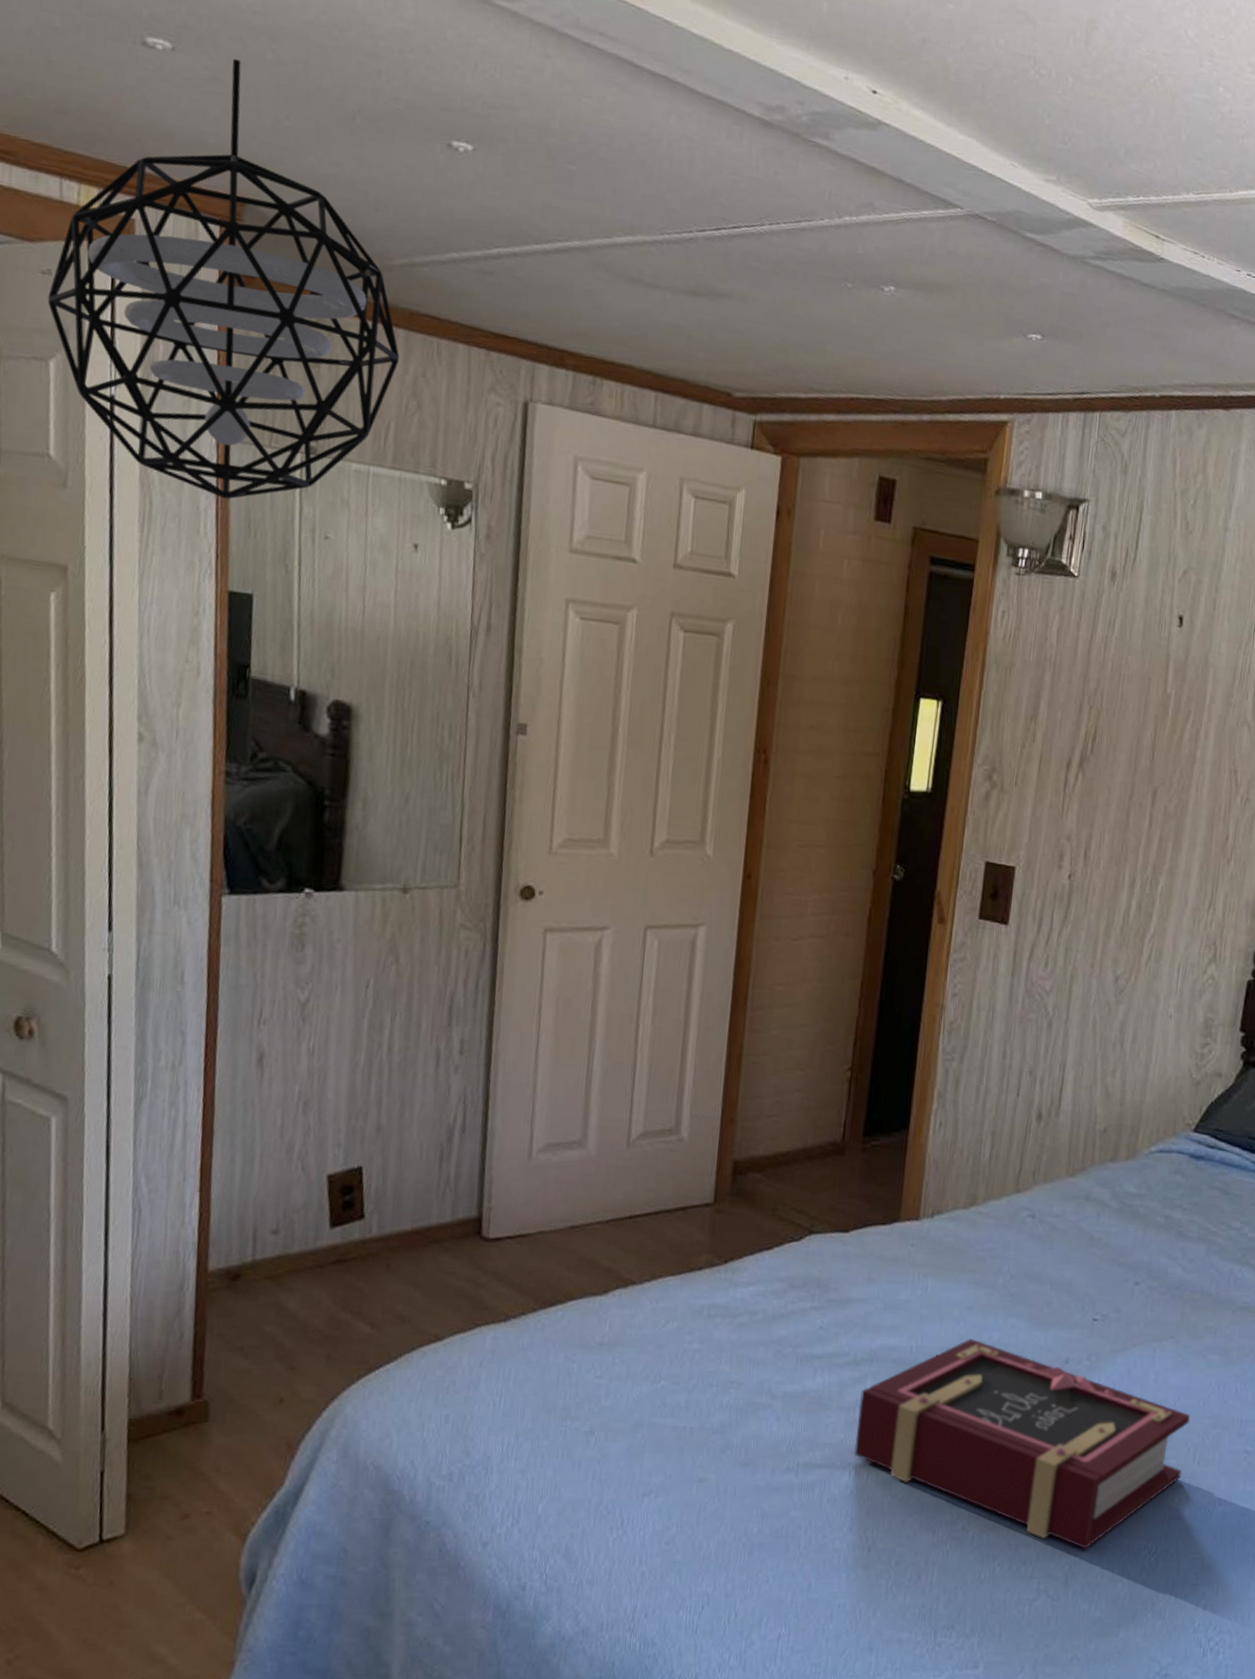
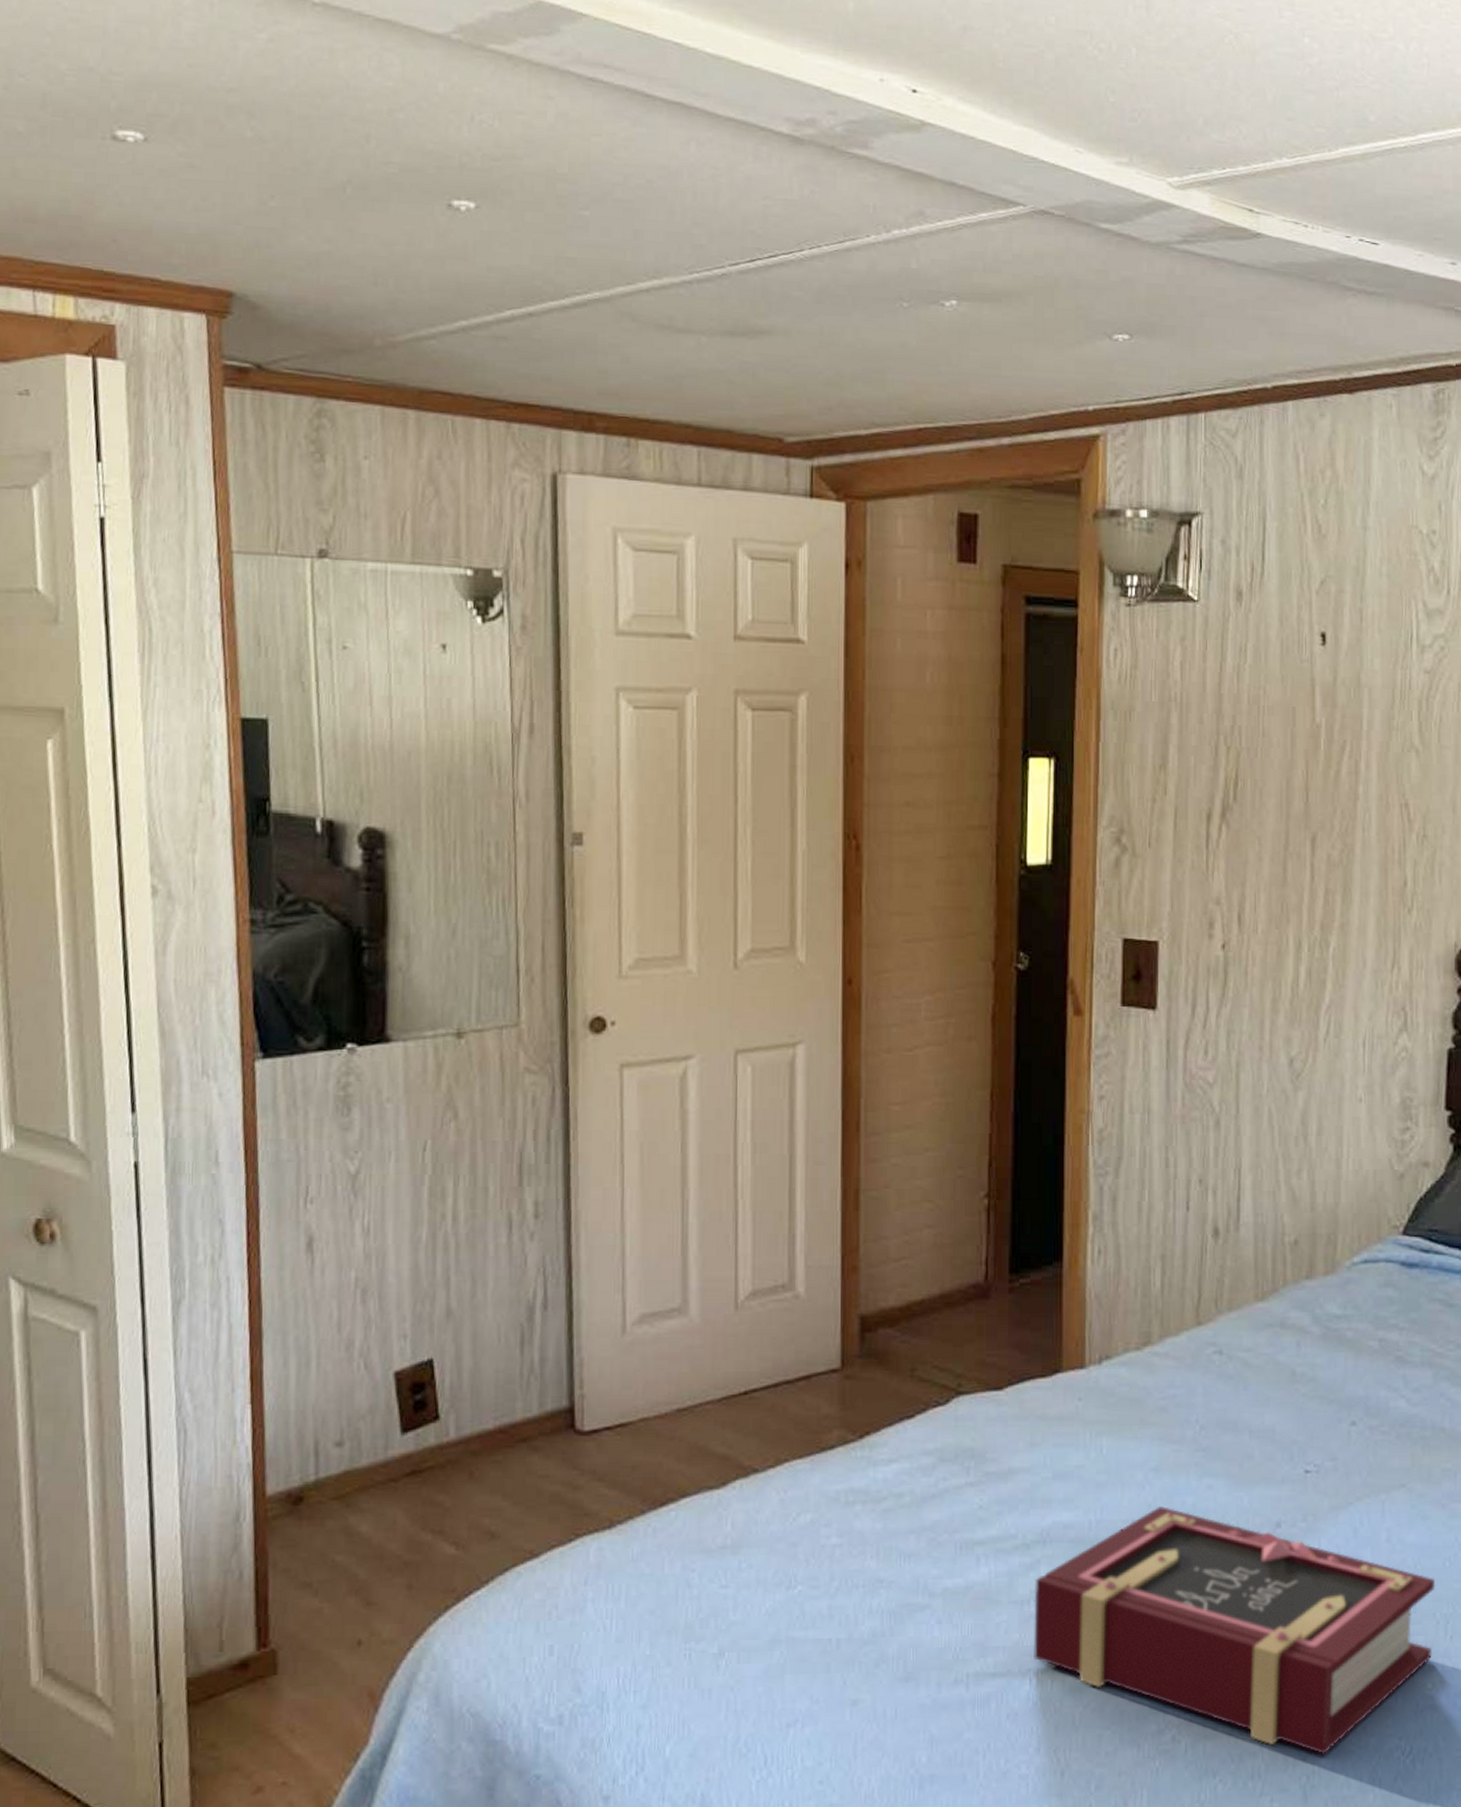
pendant light: present [47,59,400,500] -> none [26,142,412,617]

